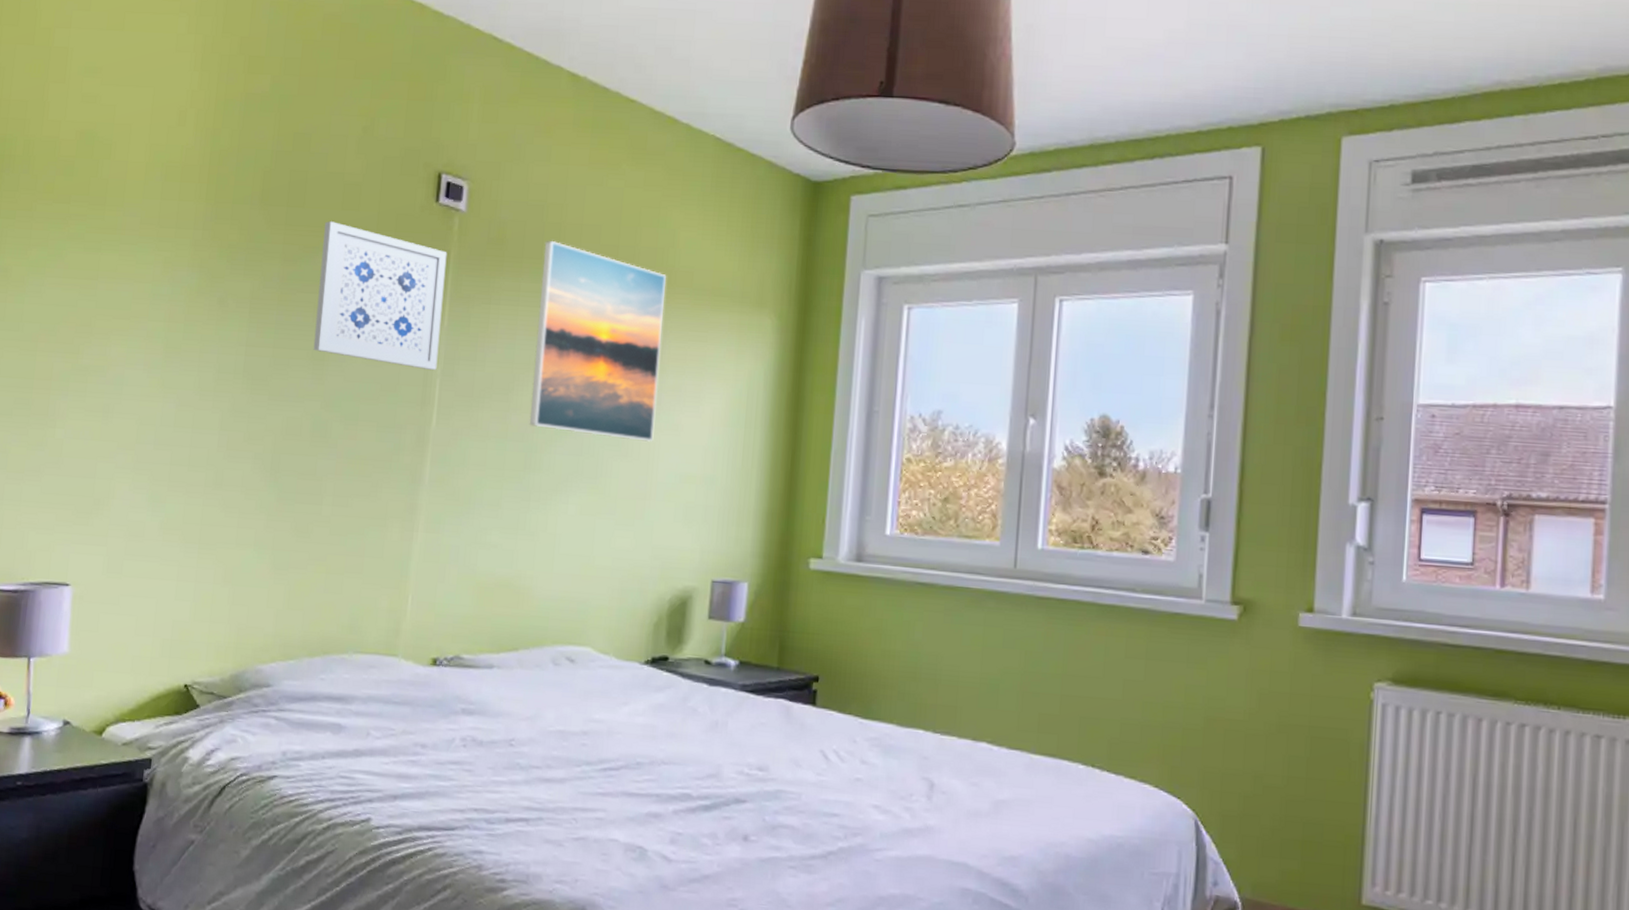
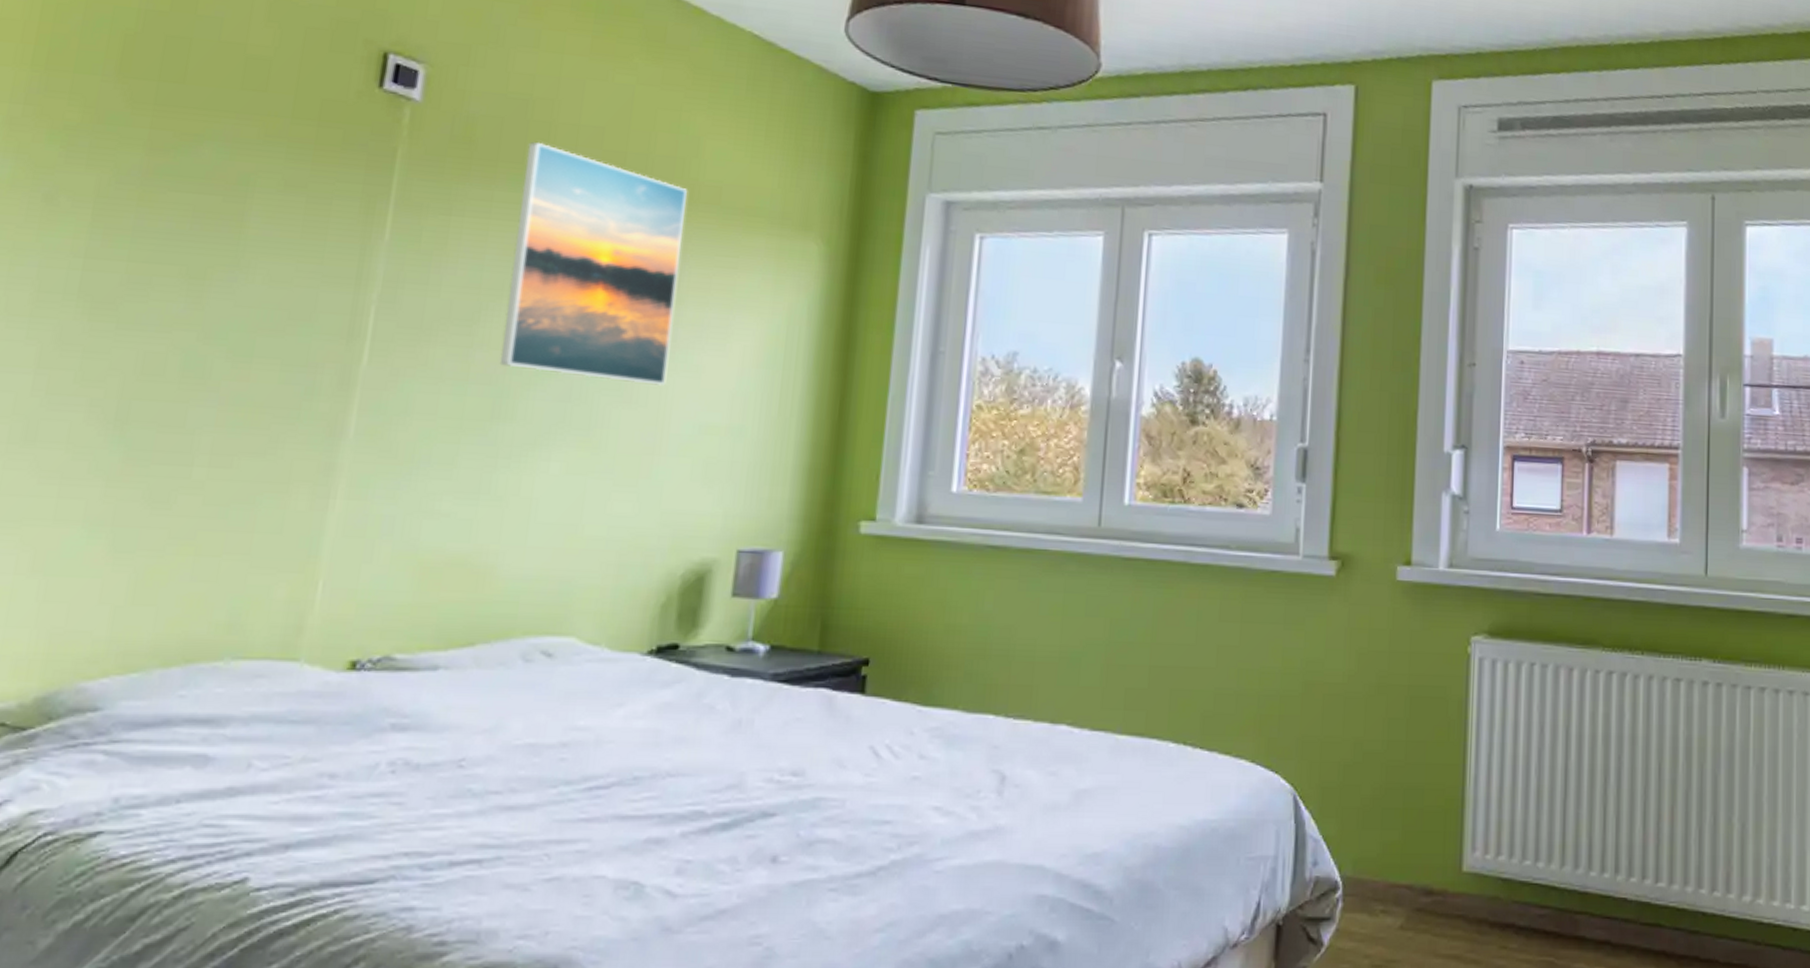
wall art: present [313,221,447,370] -> none [189,103,393,295]

